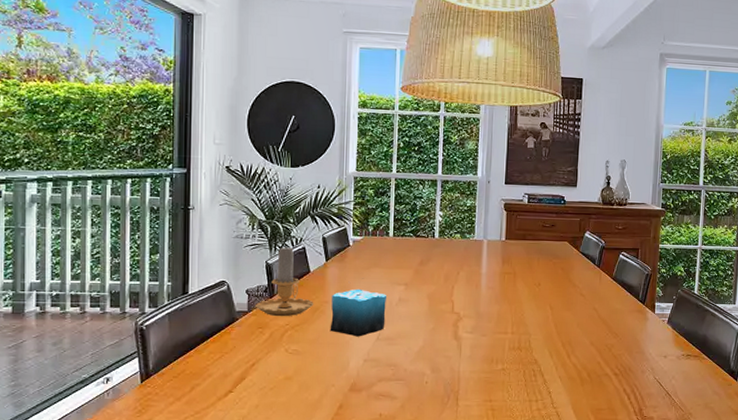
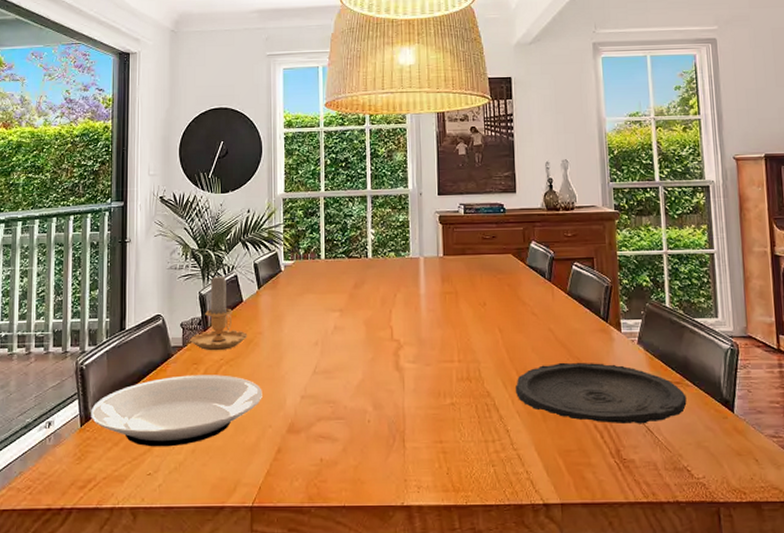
plate: none [152,338,327,402] -> present [91,375,262,447]
candle: present [330,278,387,337] -> none [264,305,322,371]
plate: none [559,336,701,389] -> present [515,362,687,424]

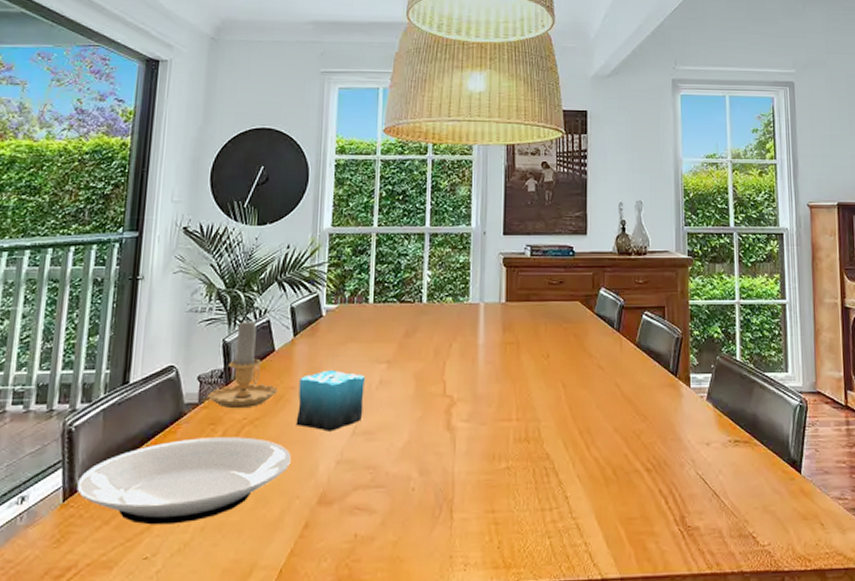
candle: none [264,305,322,371] -> present [296,356,366,432]
plate: present [515,362,687,424] -> none [576,420,754,488]

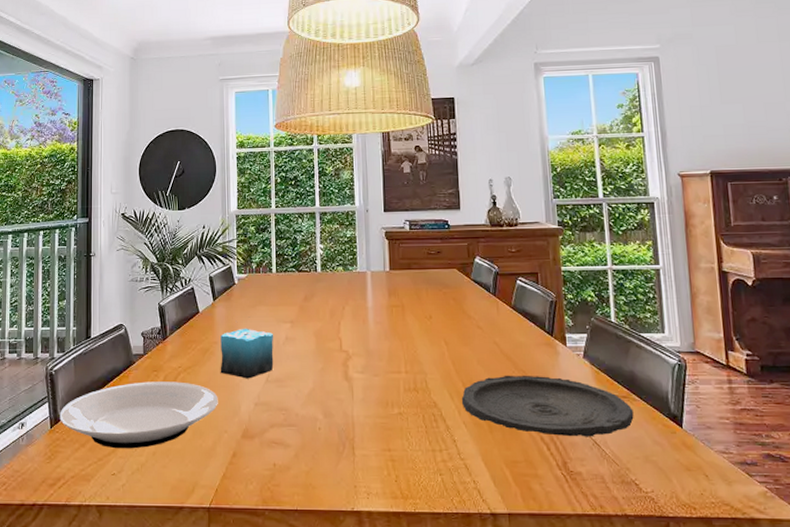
candle: present [208,318,278,409] -> none [150,286,204,359]
plate: none [576,420,754,488] -> present [461,375,634,437]

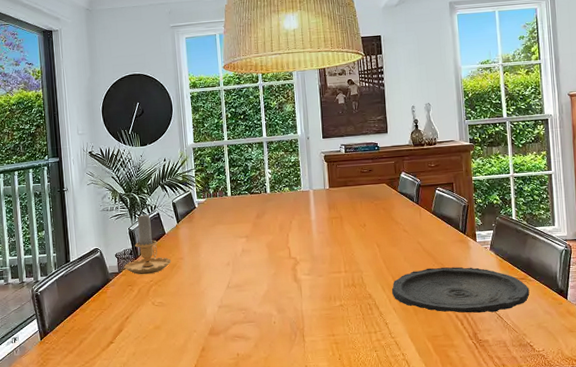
plate: present [60,381,218,449] -> none [48,293,187,353]
candle: none [150,286,204,359] -> present [124,212,172,275]
candle: present [220,317,274,379] -> none [185,235,233,287]

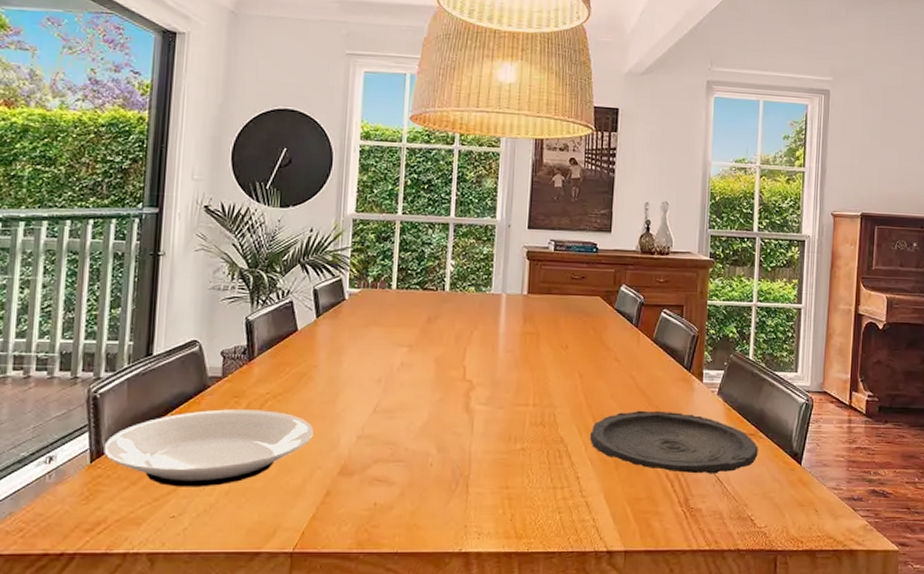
plate: none [48,293,187,353] -> present [104,409,313,487]
candle: present [124,212,172,275] -> none [231,298,301,384]

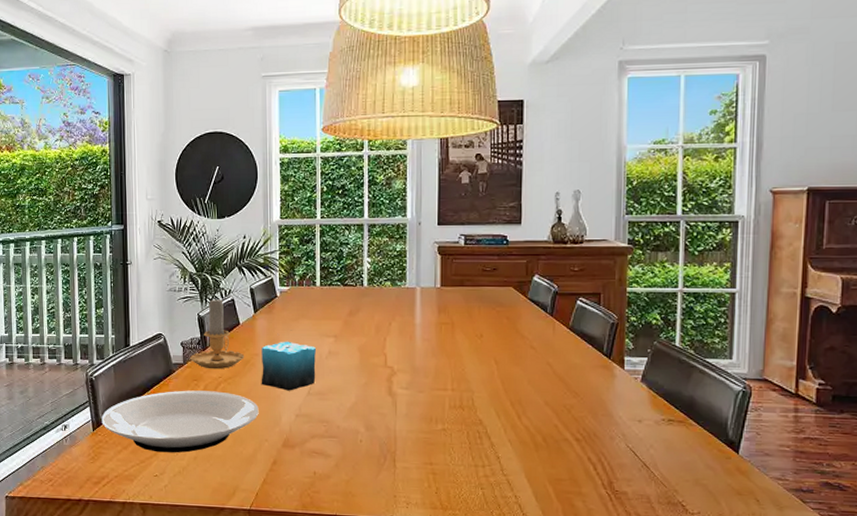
candle: none [231,298,301,384] -> present [190,297,245,370]
candle: none [318,338,387,409] -> present [261,330,317,391]
plate: present [589,410,758,474] -> none [508,396,689,459]

